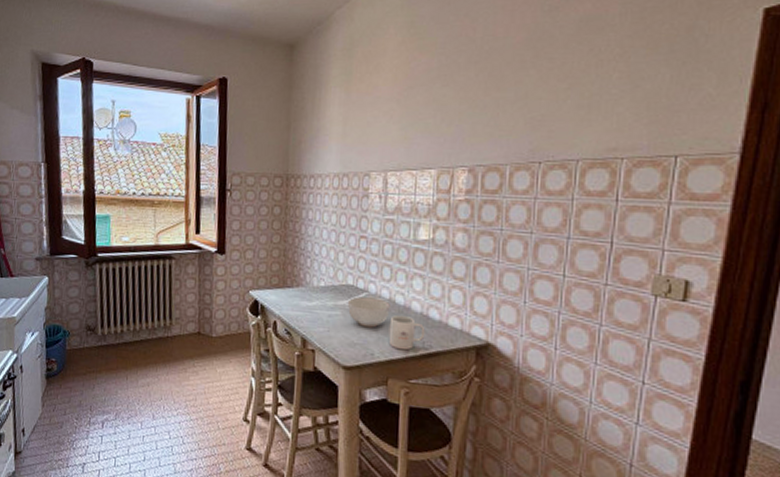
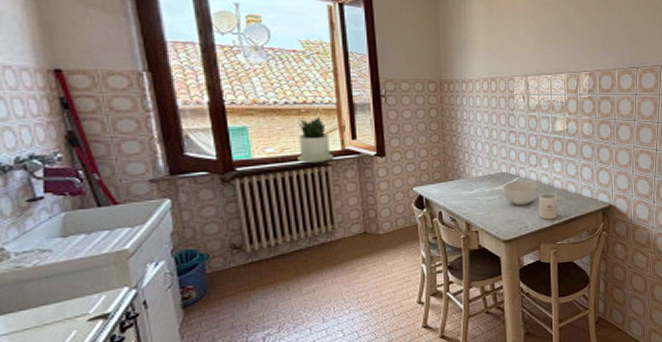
planter: none [147,208,178,256] -> present [297,116,333,164]

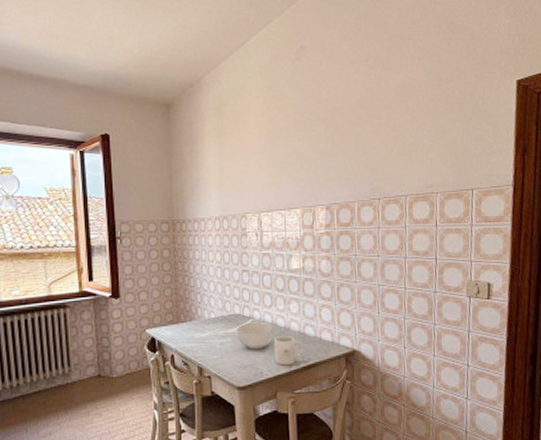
planter: present [297,116,333,164] -> none [40,259,71,306]

